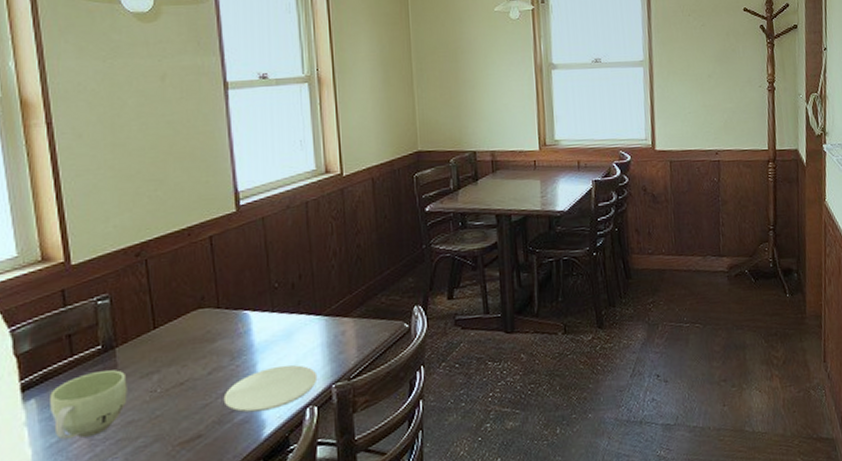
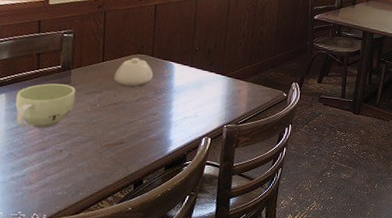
sugar bowl: none [173,314,225,358] -> present [114,57,154,87]
plate: present [223,365,318,413] -> none [144,105,215,134]

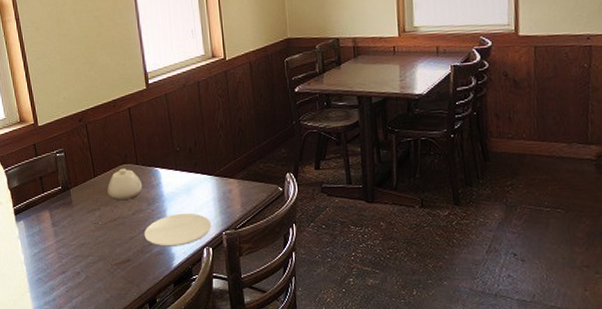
cup: present [15,83,77,128] -> none [32,205,80,251]
plate: none [144,105,215,134] -> present [144,213,212,247]

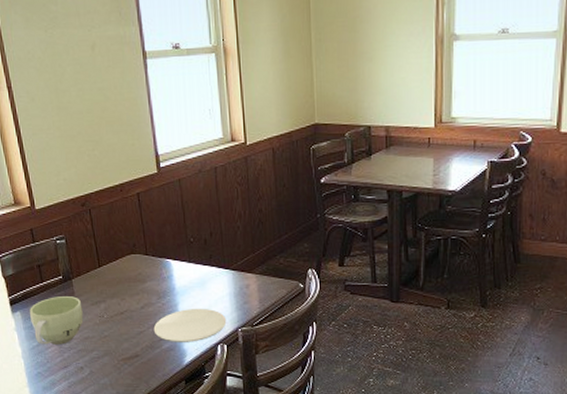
cup: none [32,205,80,251] -> present [30,296,83,345]
sugar bowl: present [107,168,143,201] -> none [113,258,153,293]

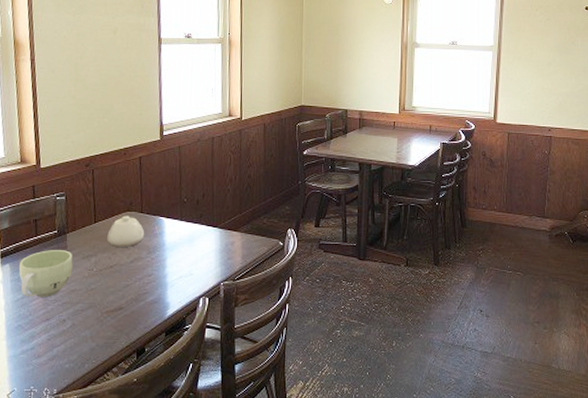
sugar bowl: none [113,258,153,293] -> present [107,216,145,248]
plate: present [153,308,227,342] -> none [140,262,211,295]

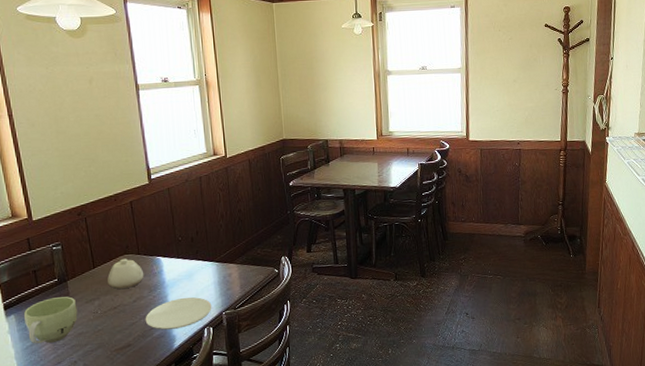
plate: none [140,262,211,295] -> present [145,297,212,330]

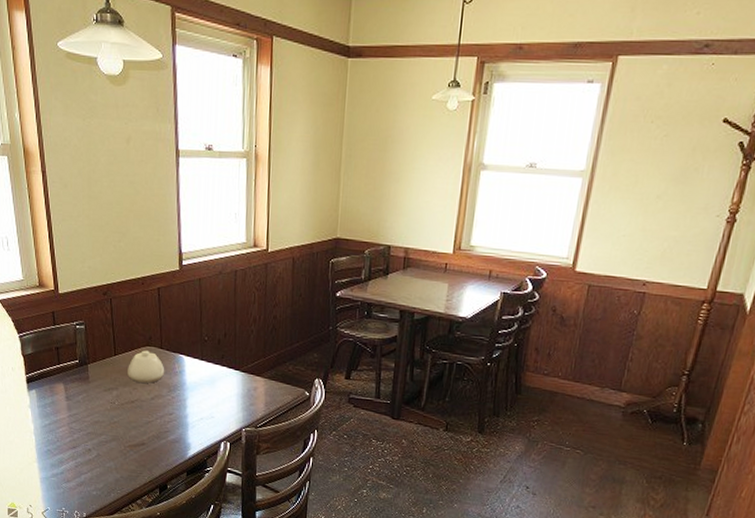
cup: present [24,296,78,344] -> none [45,379,95,426]
plate: present [145,297,212,330] -> none [161,404,232,437]

